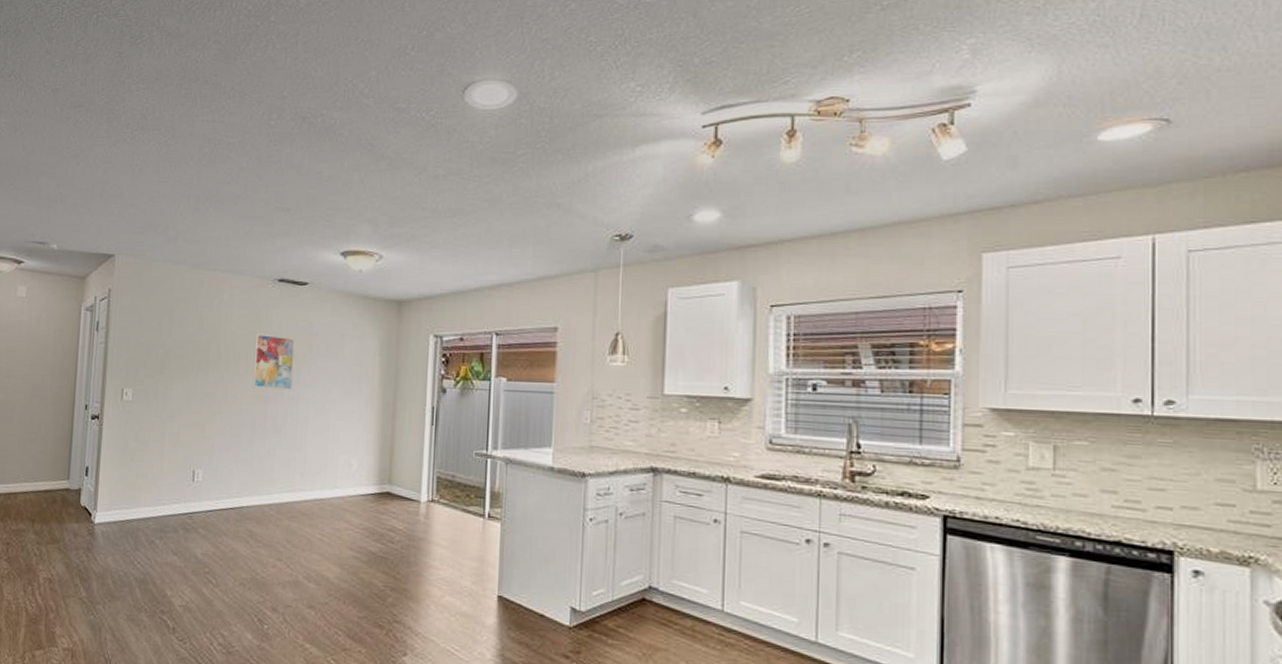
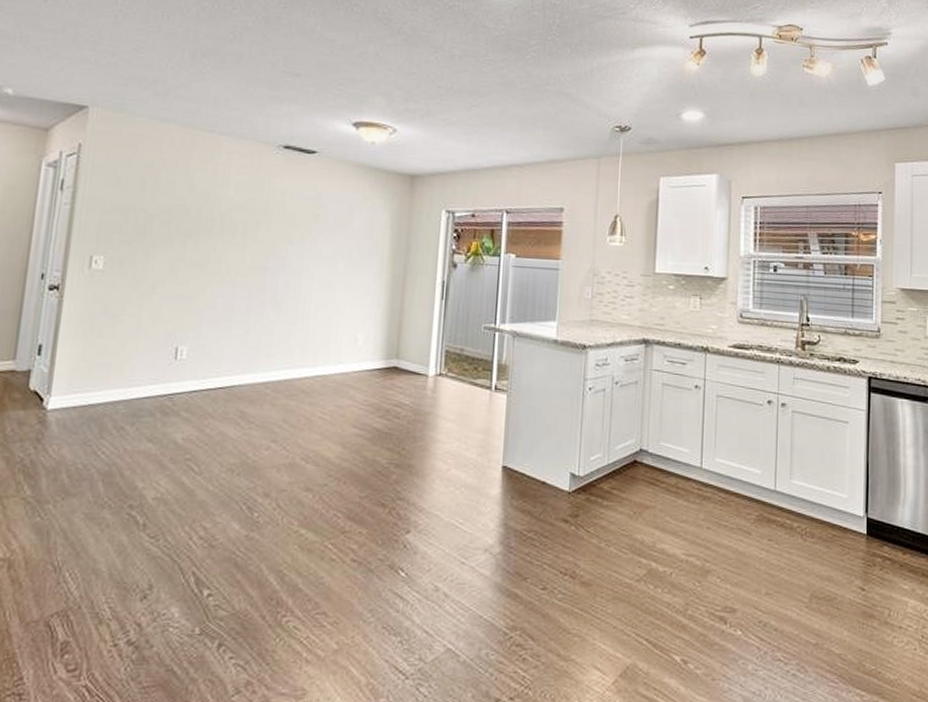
wall art: present [252,333,295,391] -> none [250,201,300,263]

